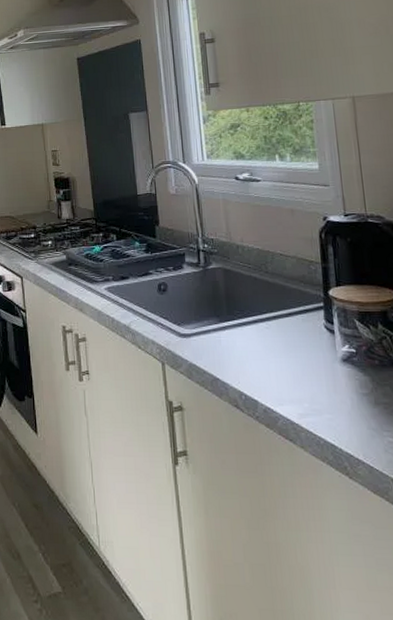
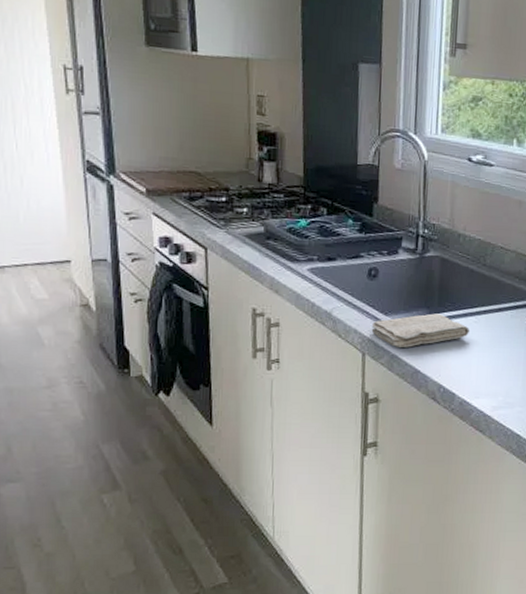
washcloth: none [167,322,263,356] -> present [371,313,470,347]

